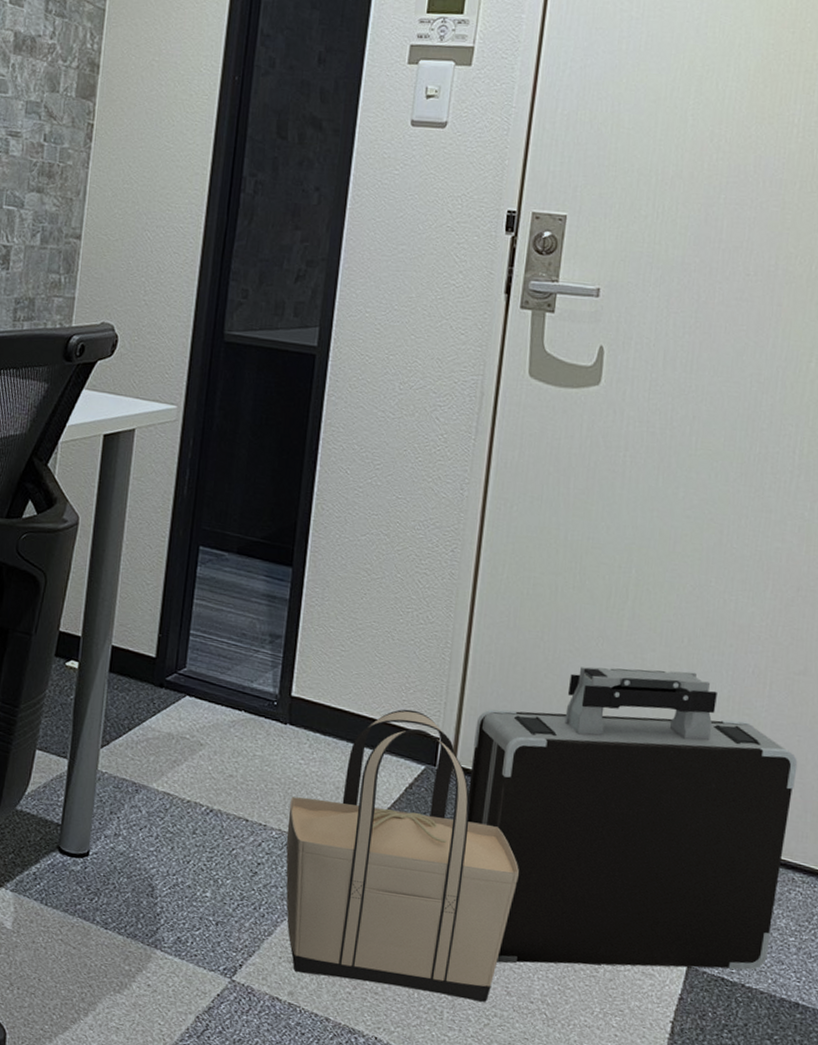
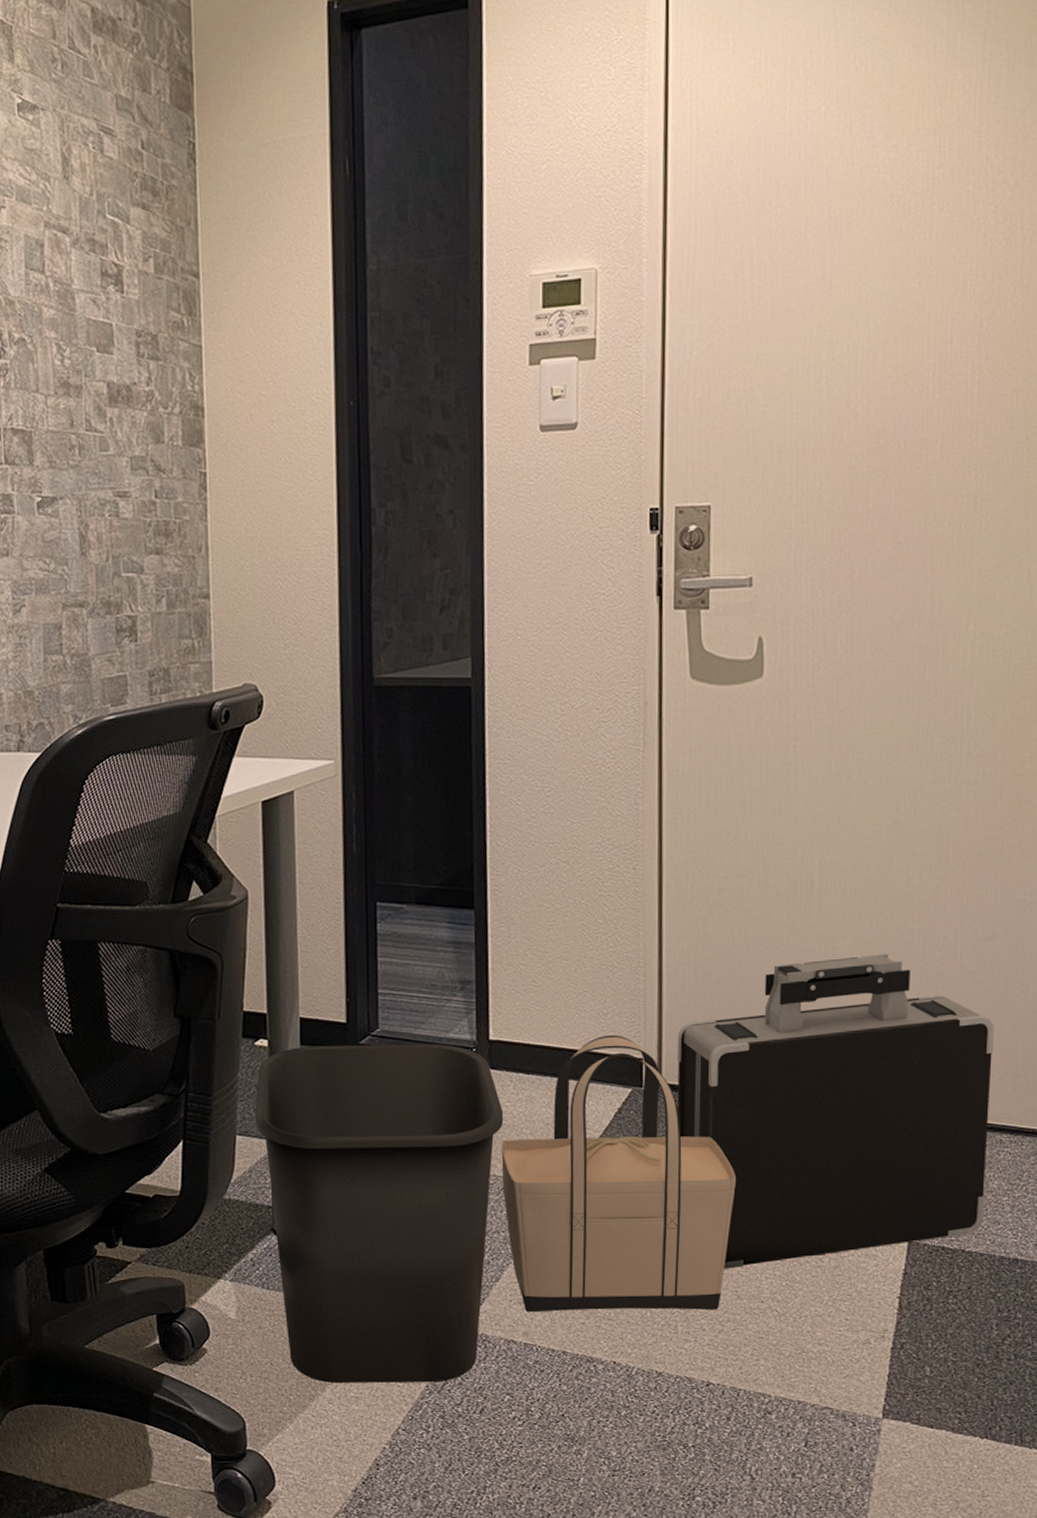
waste bin: none [56,673,297,1027] -> present [255,1043,504,1384]

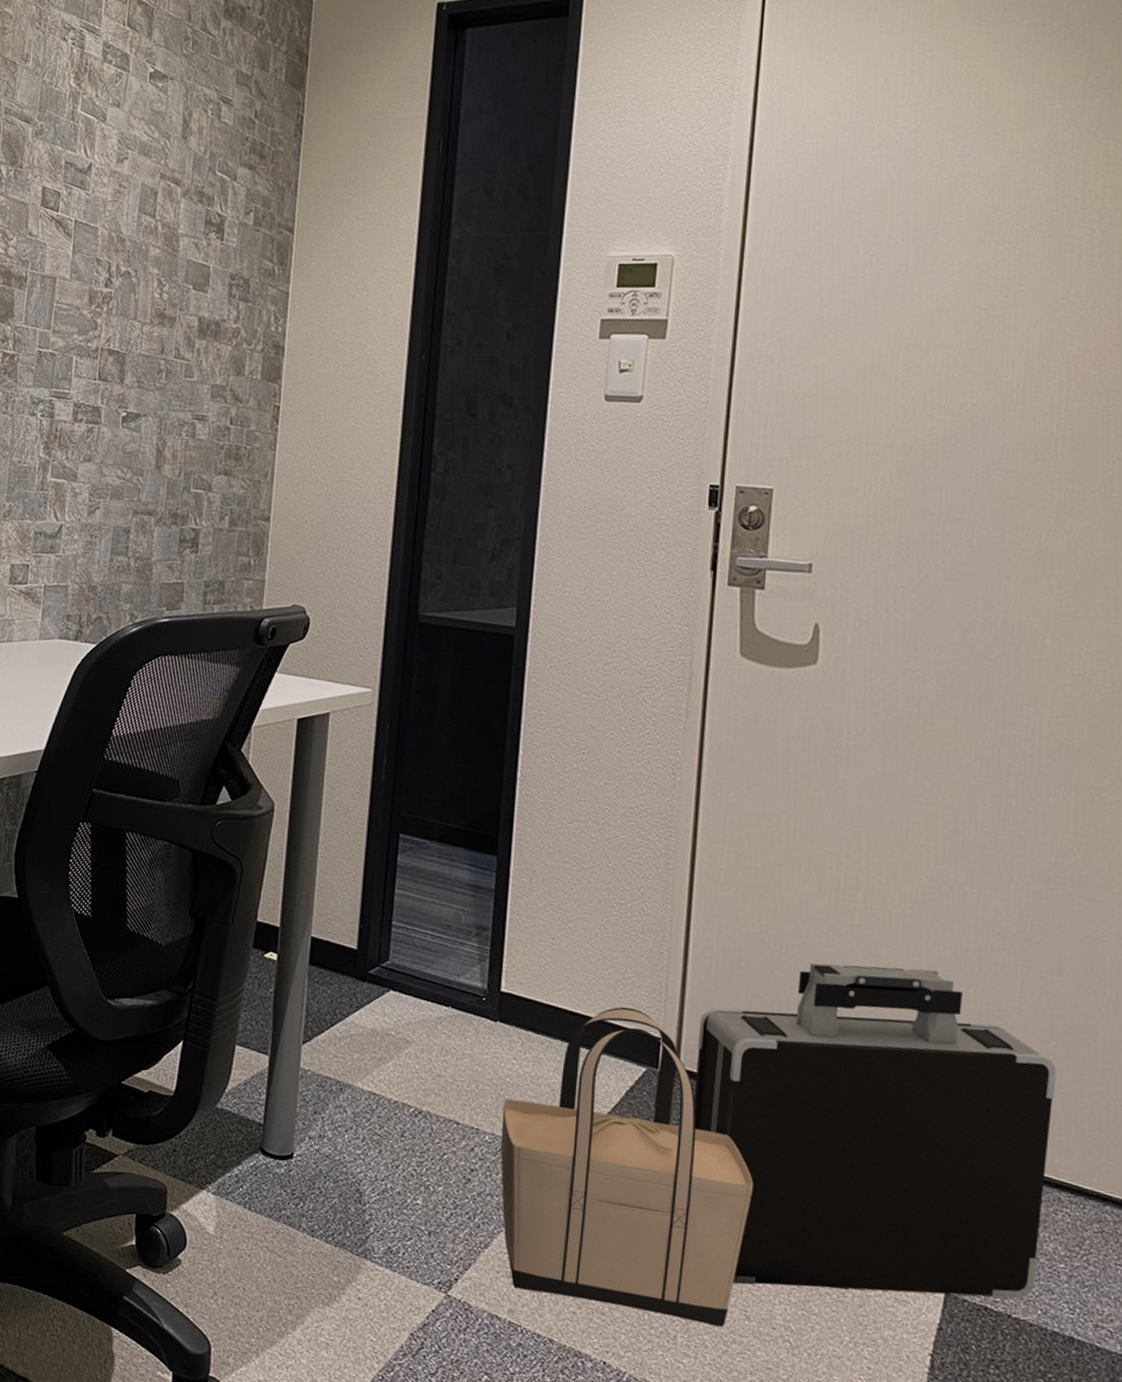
waste bin: present [255,1043,504,1384] -> none [256,966,509,1346]

